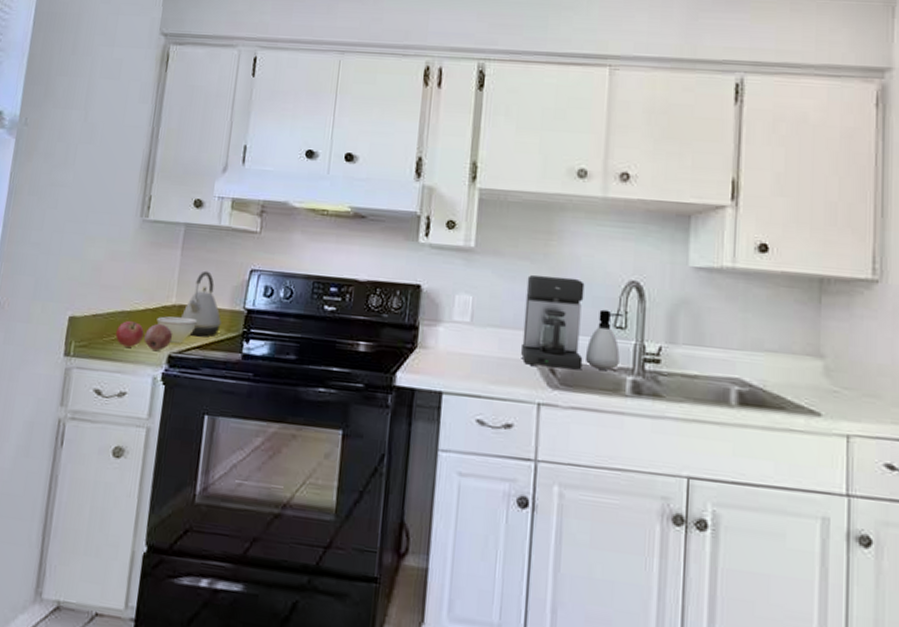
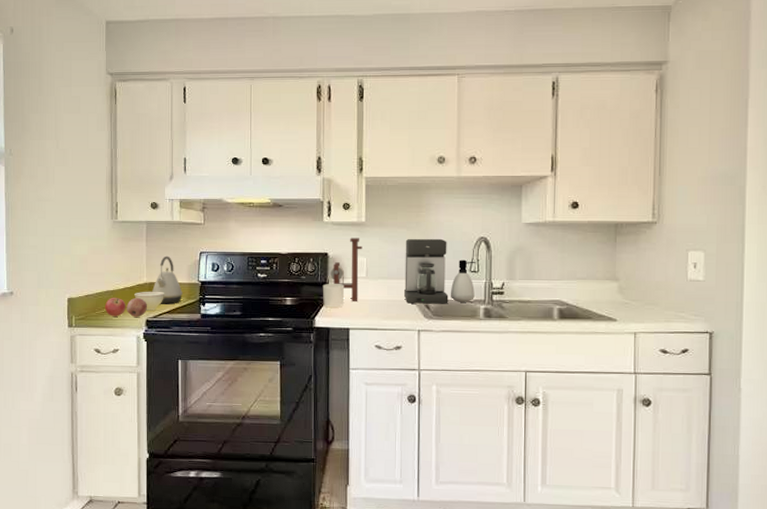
mug: none [409,327,439,362] -> present [322,284,344,308]
paper towel holder: none [422,267,469,355] -> present [330,237,363,301]

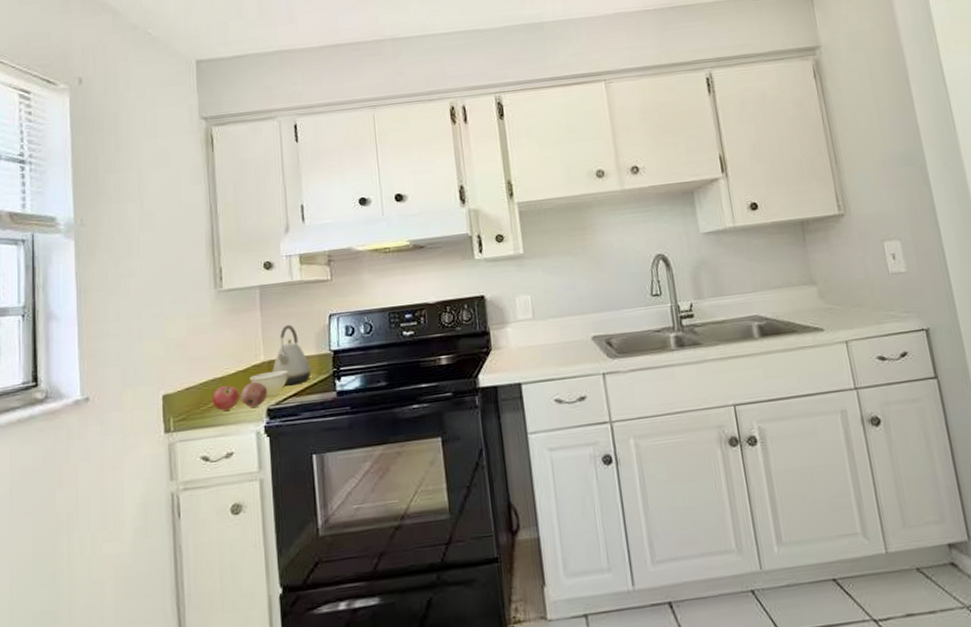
mug: present [322,284,344,308] -> none [482,330,511,362]
paper towel holder: present [330,237,363,301] -> none [490,273,527,350]
coffee maker: present [403,238,449,304] -> none [573,262,633,343]
soap dispenser: present [450,259,476,302] -> none [632,282,662,334]

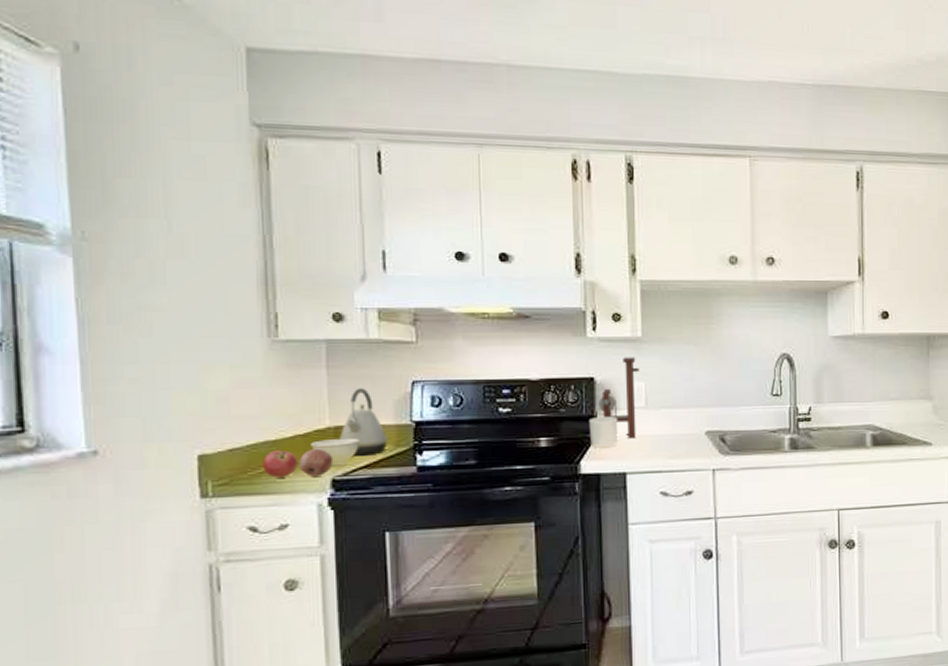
mug: none [482,330,511,362] -> present [588,417,617,448]
paper towel holder: none [490,273,527,350] -> present [598,357,639,438]

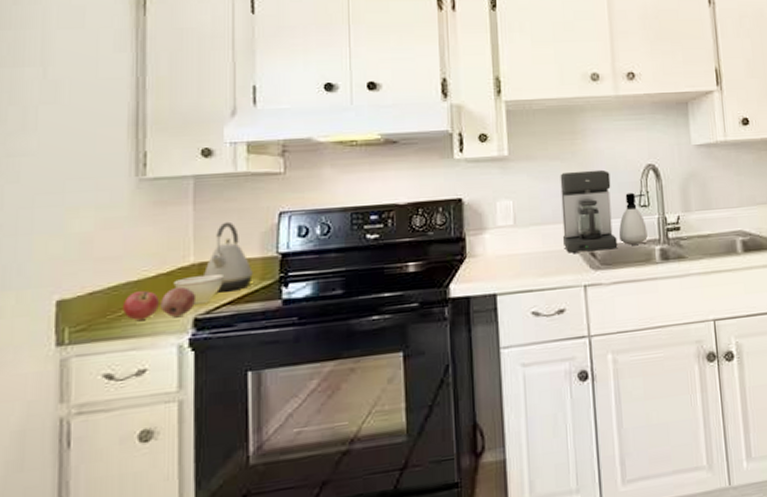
mug: present [588,417,617,448] -> none [457,237,487,270]
paper towel holder: present [598,357,639,438] -> none [467,176,507,258]
coffee maker: none [693,356,748,437] -> present [560,169,618,253]
soap dispenser: none [749,381,779,433] -> present [618,192,648,245]

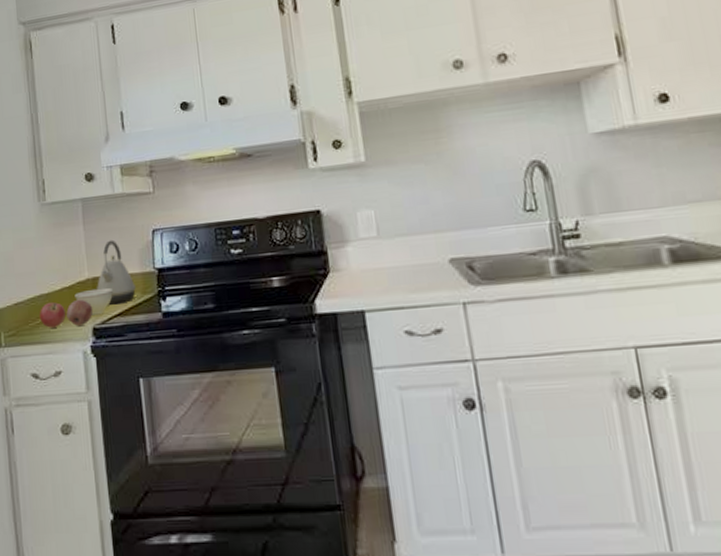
coffee maker: present [560,169,618,253] -> none [425,170,501,267]
soap dispenser: present [618,192,648,245] -> none [500,195,538,257]

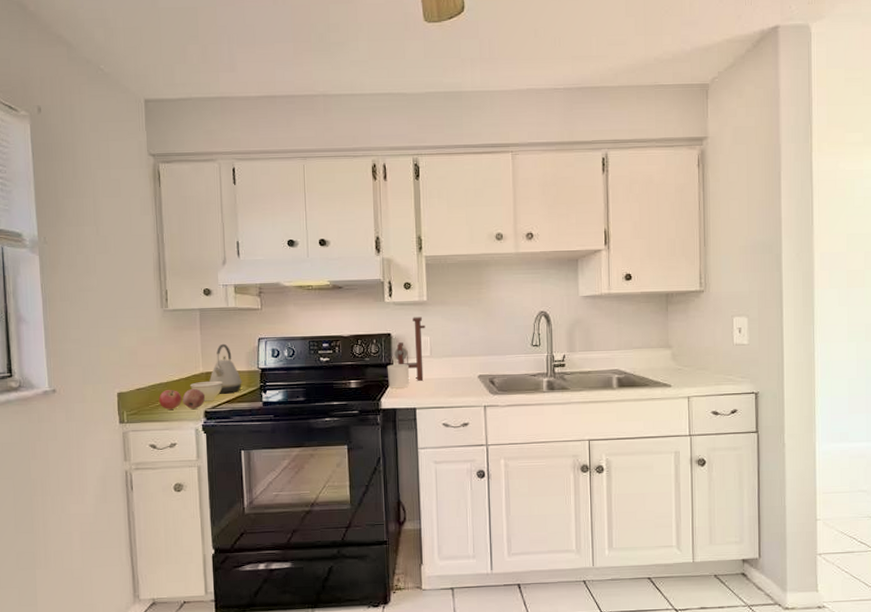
mug: none [319,250,352,285] -> present [387,364,409,389]
paper towel holder: none [327,184,371,272] -> present [394,317,425,381]

